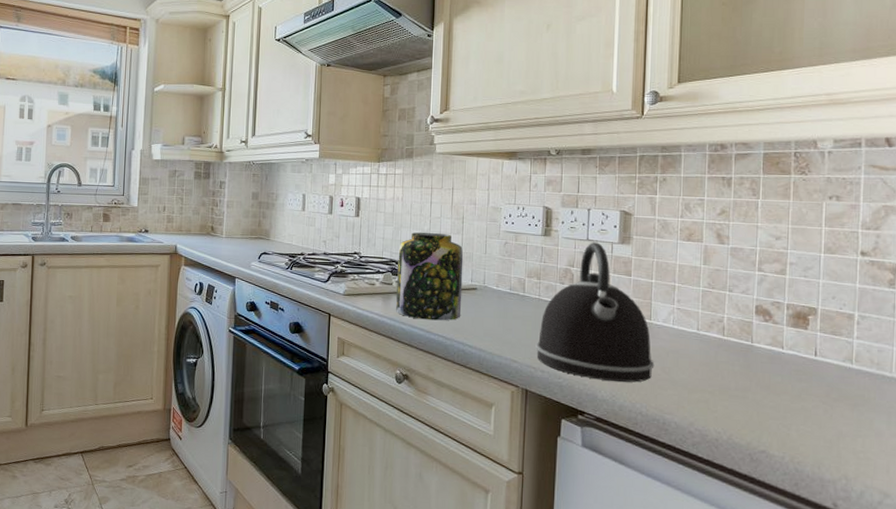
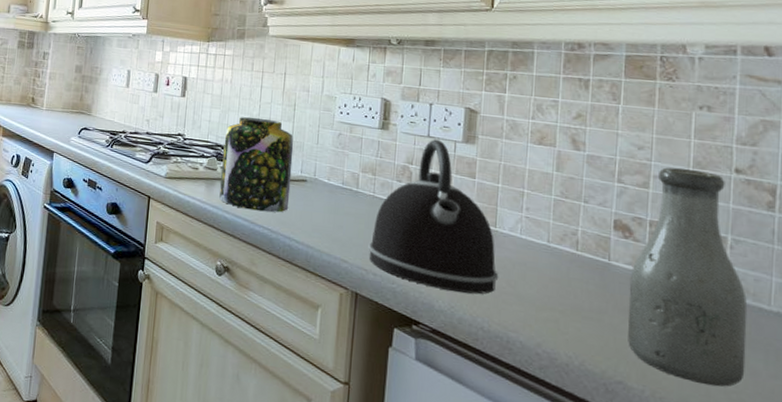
bottle: none [769,254,873,449] -> present [628,167,748,387]

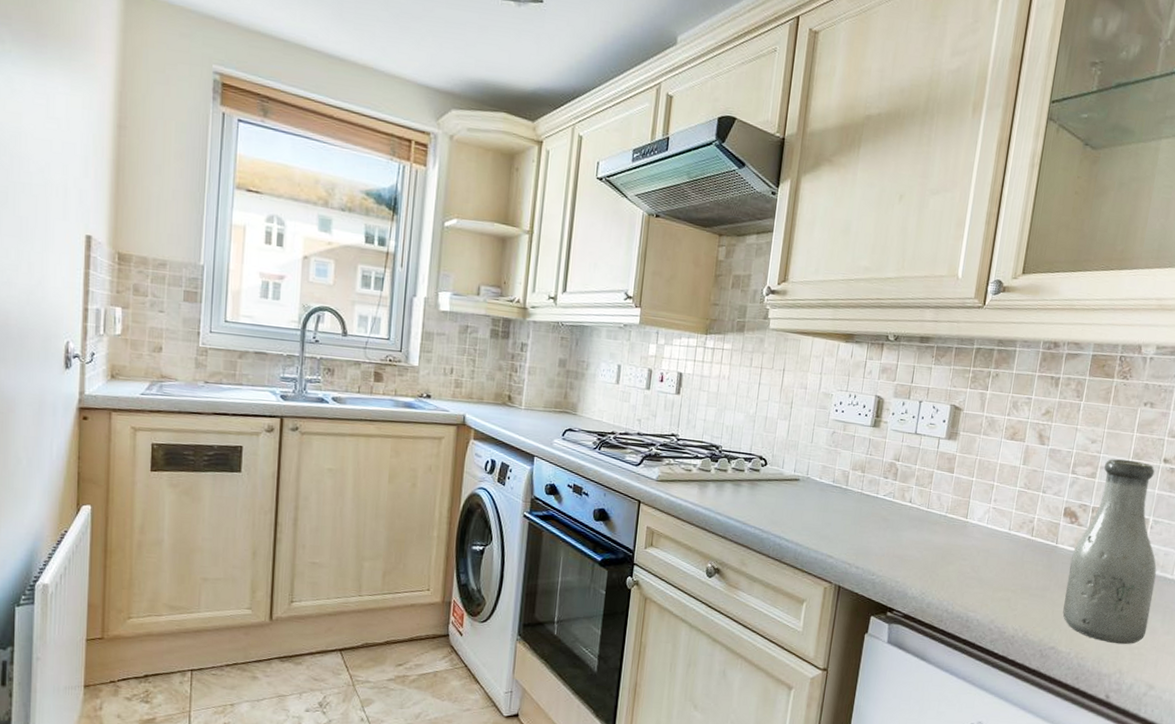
jar: present [219,117,294,213] -> none [712,415,789,513]
kettle: present [368,139,499,294] -> none [853,436,965,580]

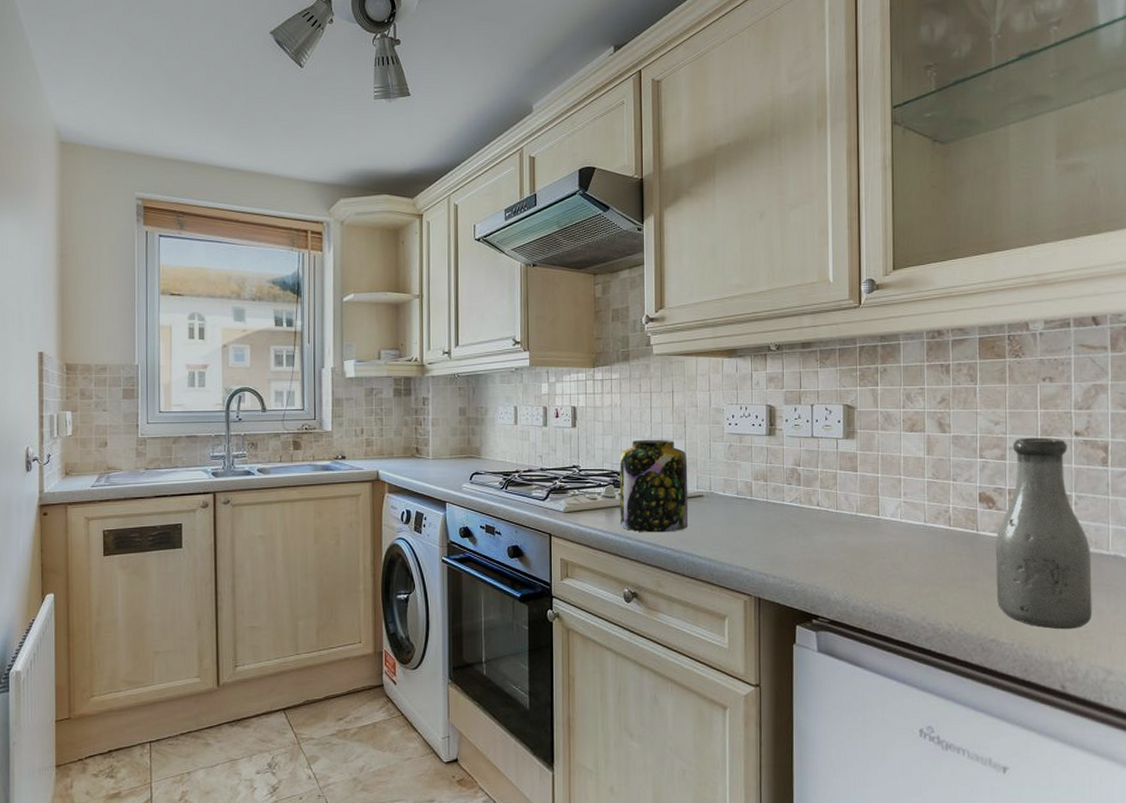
jar: none [712,415,789,513] -> present [619,440,689,533]

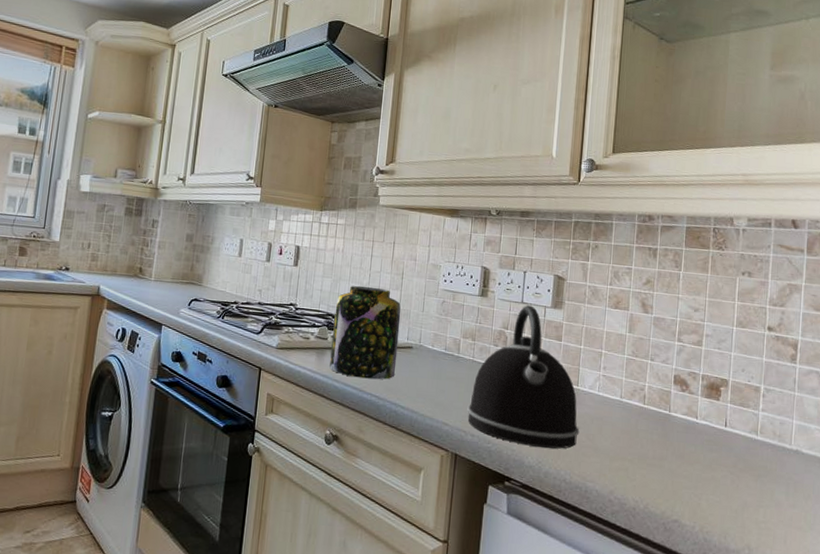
kettle: none [766,439,885,582] -> present [467,305,580,449]
bottle: present [995,437,1092,630] -> none [683,326,775,519]

